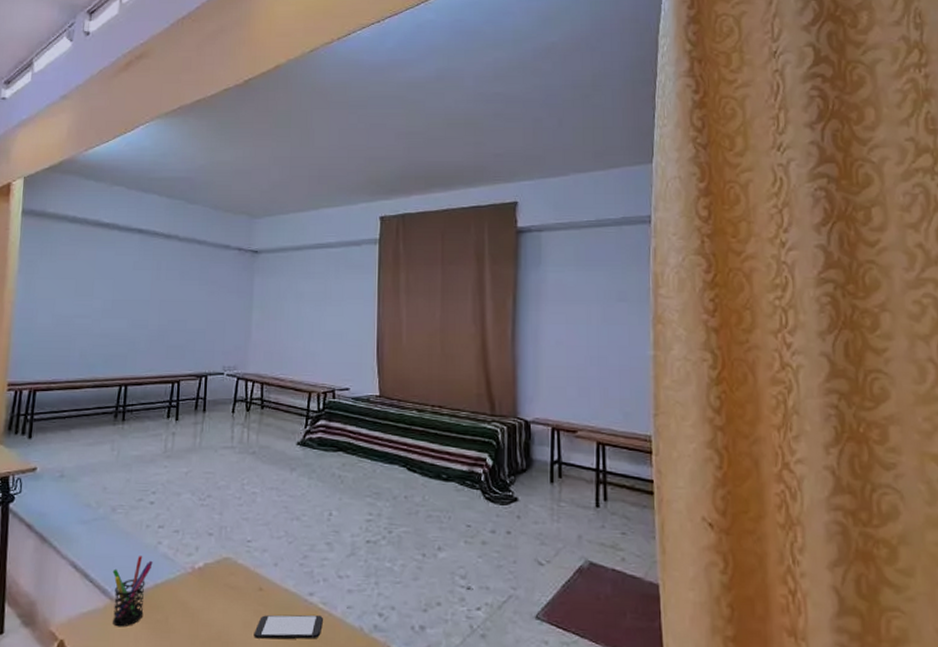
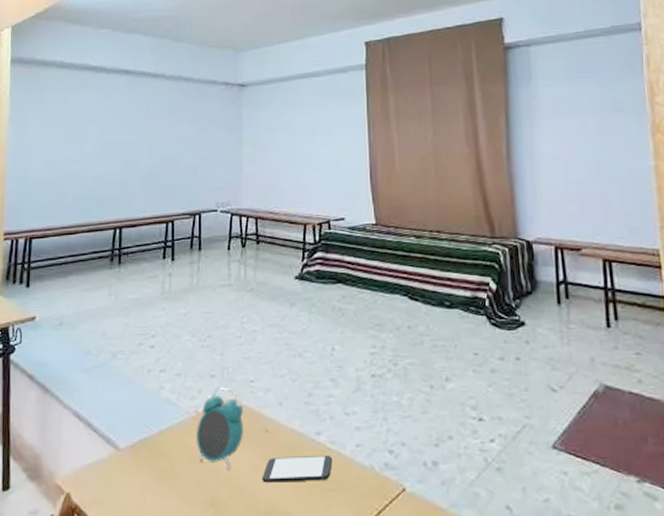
pen holder: present [112,556,153,627] -> none [116,402,156,477]
alarm clock: none [191,545,239,625] -> present [197,387,243,470]

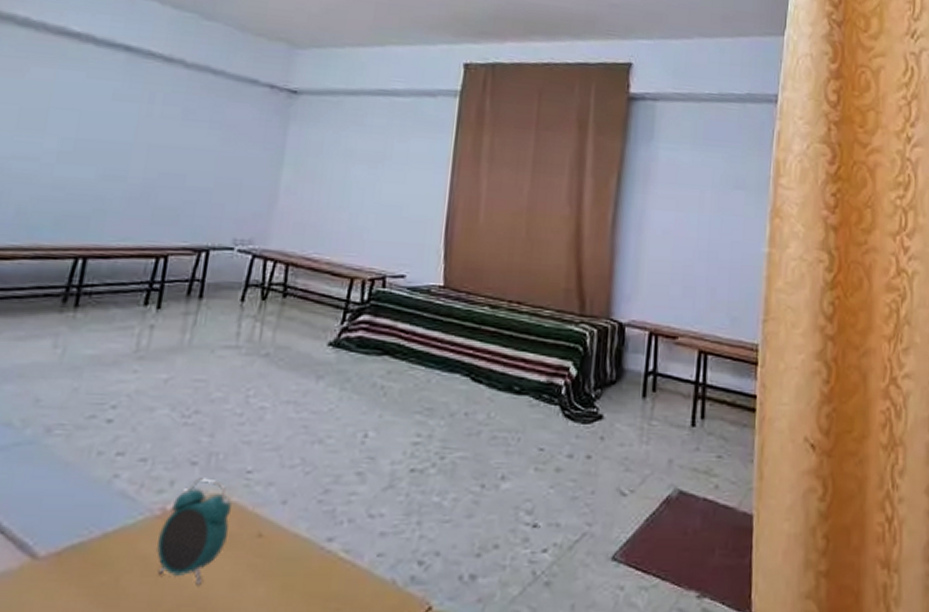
smartphone: present [262,454,332,483] -> none [244,566,344,601]

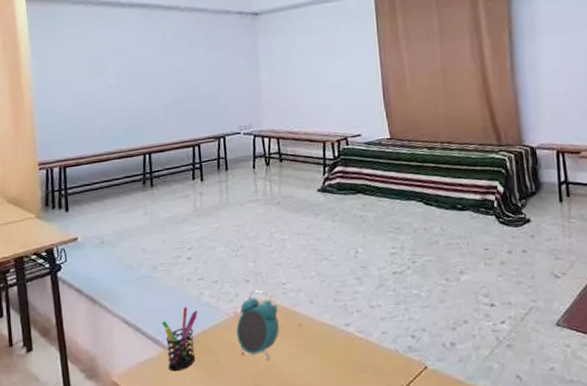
pen holder: none [31,494,103,595] -> present [162,307,198,372]

